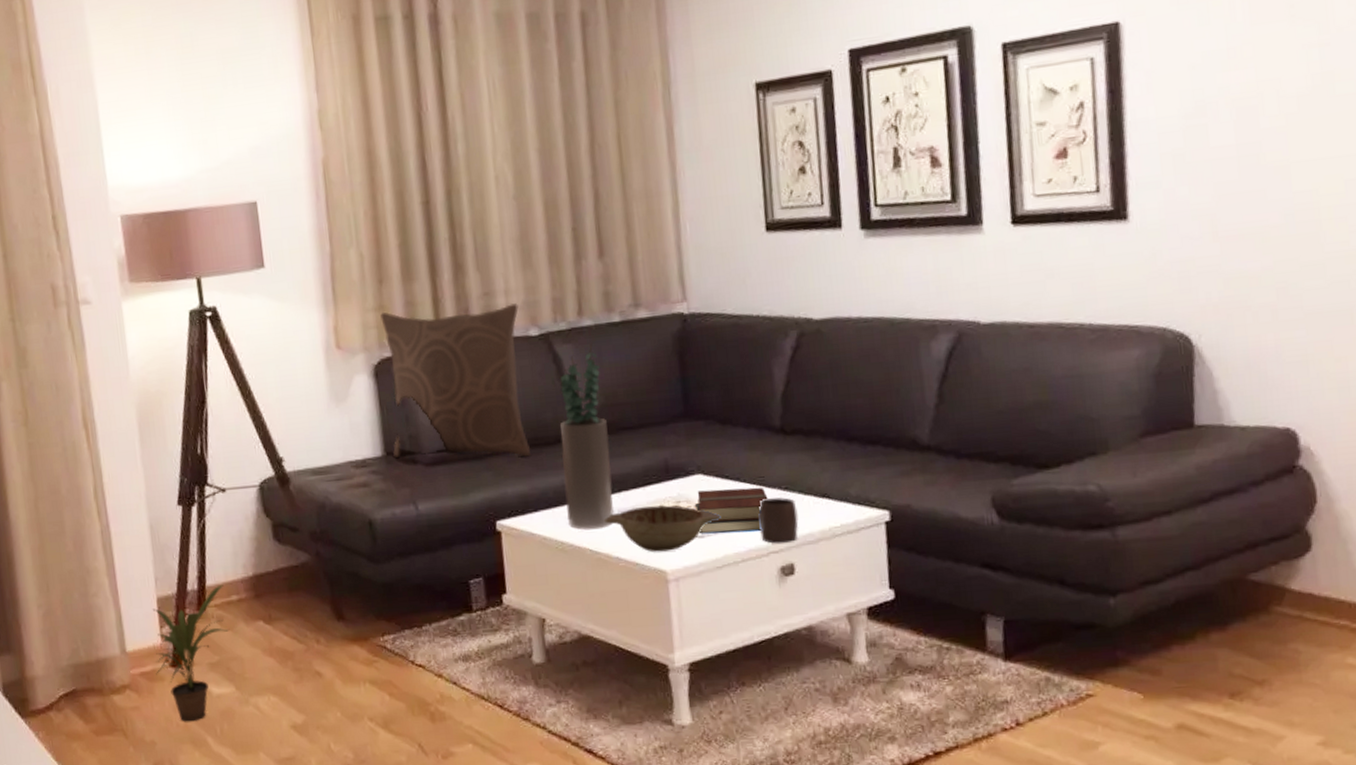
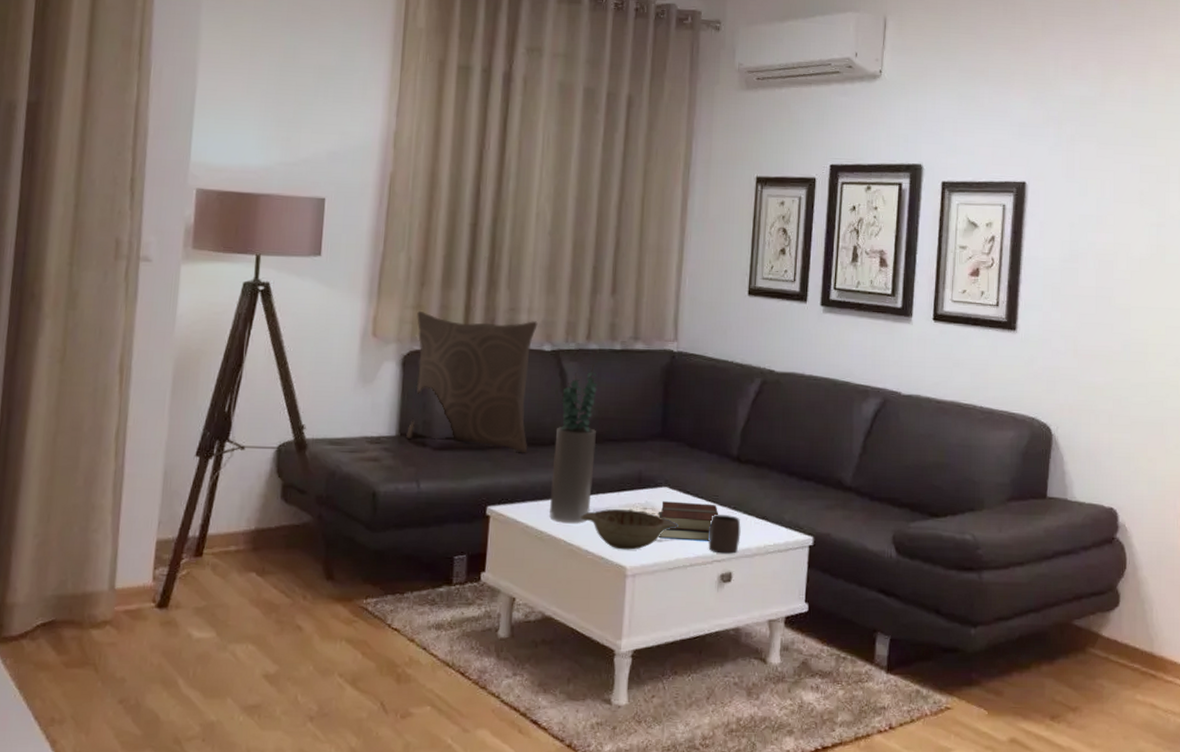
potted plant: present [152,584,230,722] -> none [140,534,225,662]

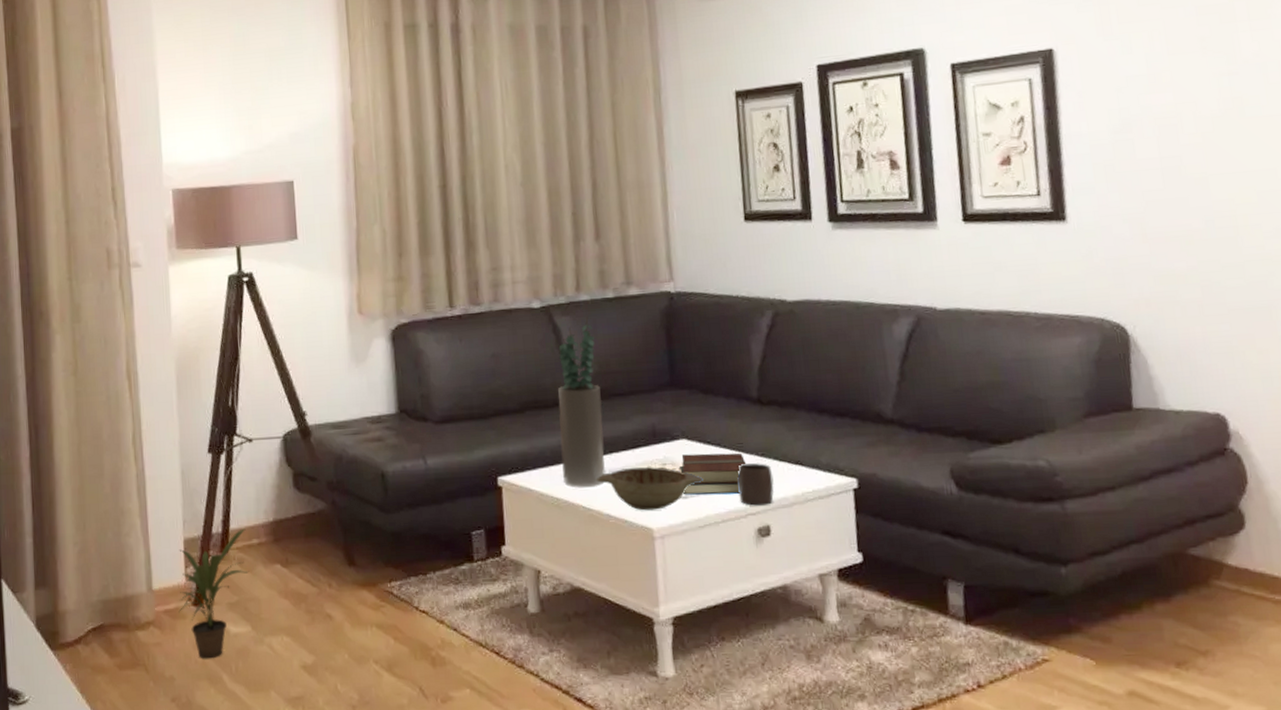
potted plant: none [140,534,225,662] -> present [179,528,249,659]
pillow: present [406,311,538,453] -> none [399,278,531,418]

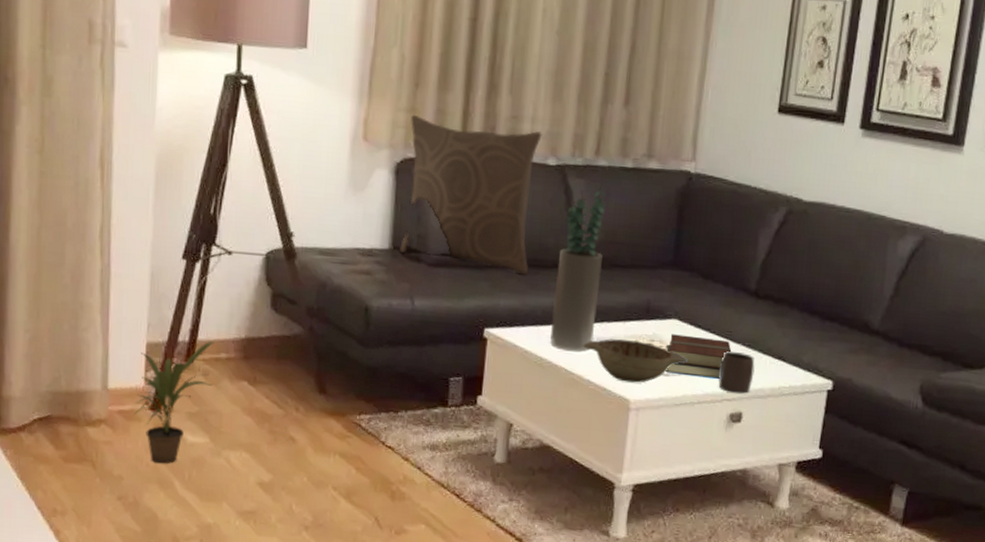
pillow: none [399,278,531,418] -> present [400,115,542,275]

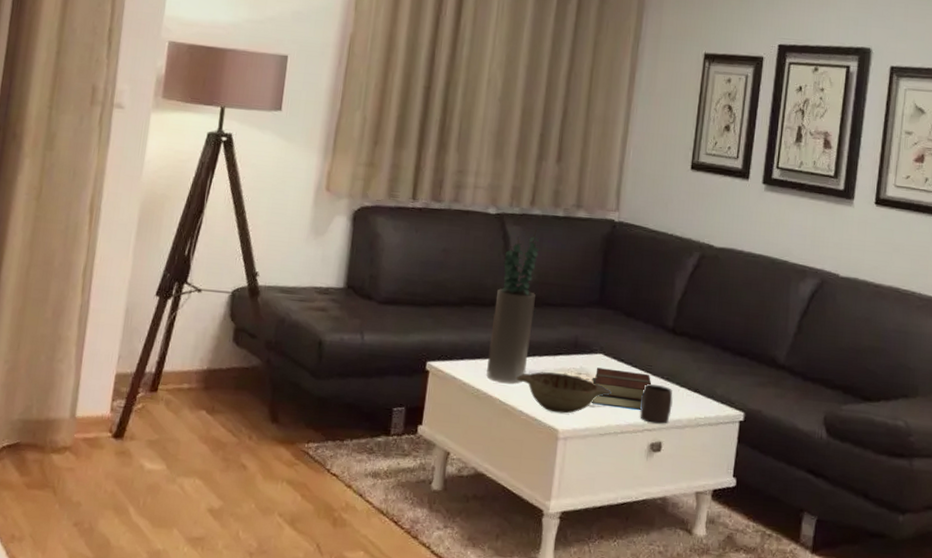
potted plant: present [134,341,215,464] -> none [97,372,179,491]
pillow: present [400,115,542,275] -> none [353,169,484,312]

